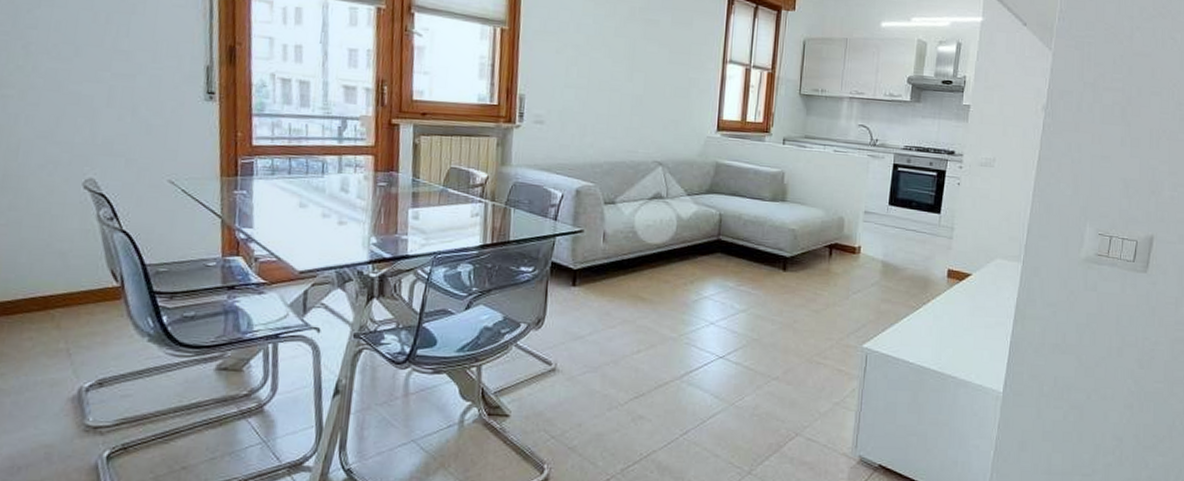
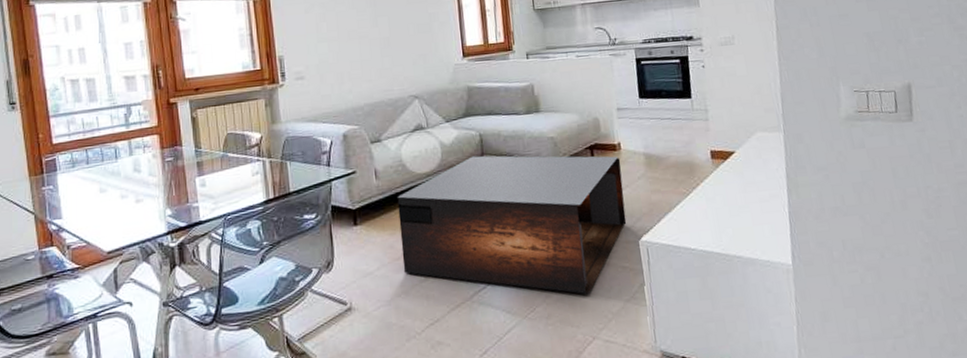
coffee table: none [616,235,858,391] -> present [397,155,627,294]

